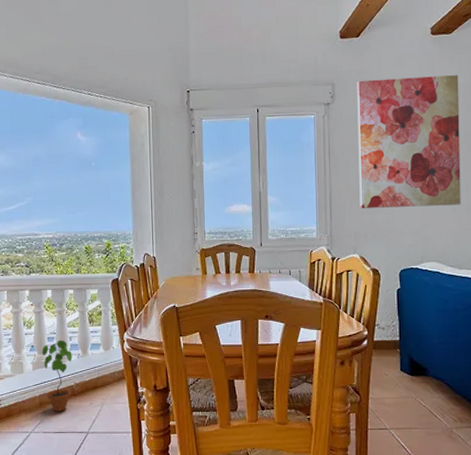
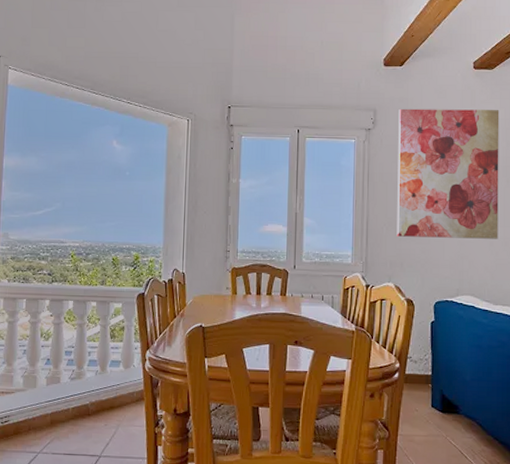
potted plant: present [42,340,73,412] -> none [58,354,90,432]

